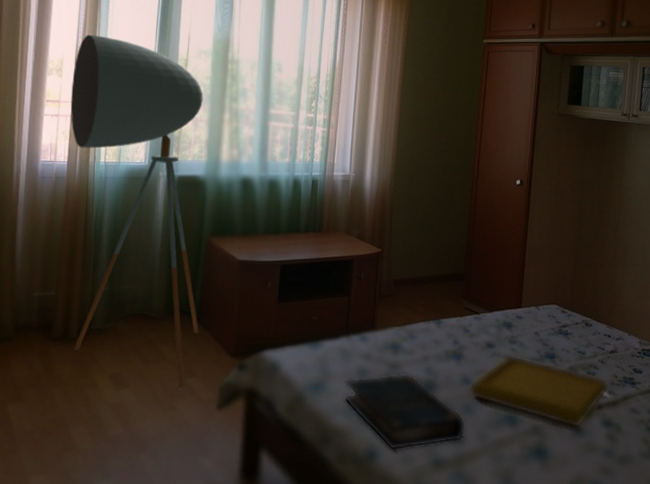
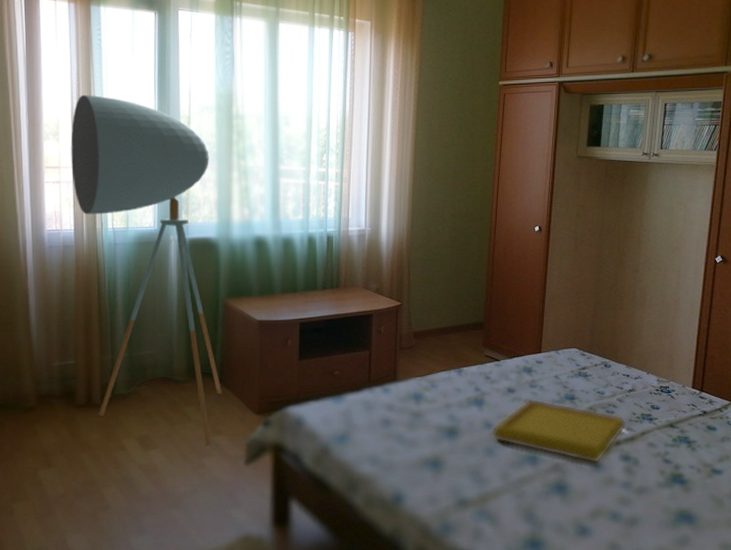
book: present [344,373,466,451] -> none [369,421,489,494]

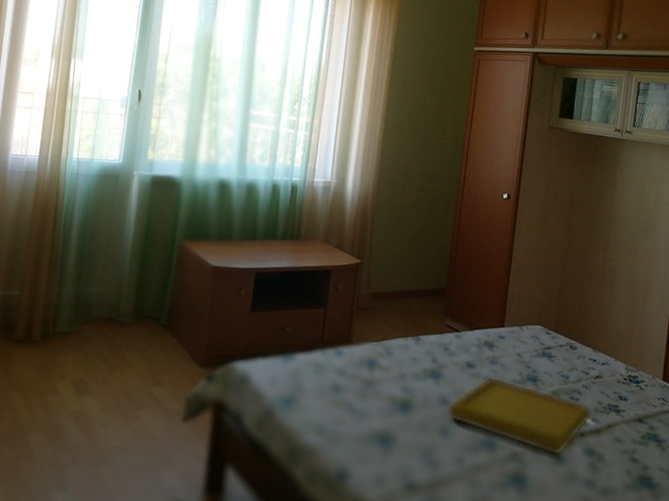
floor lamp: present [70,94,222,447] -> none [36,25,183,399]

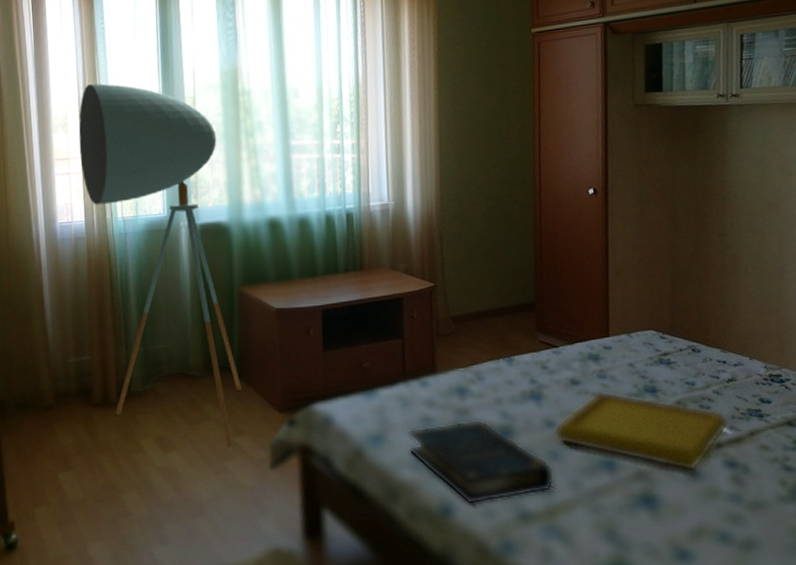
floor lamp: none [36,25,183,399] -> present [78,83,242,449]
book: none [315,391,442,473] -> present [407,419,555,505]

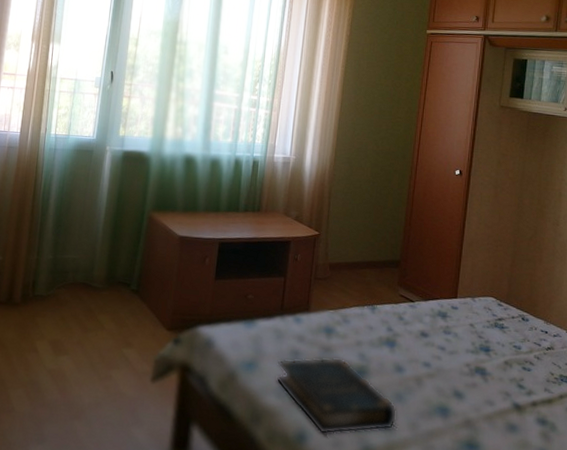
floor lamp: present [78,83,242,449] -> none [17,12,152,359]
serving tray: present [552,391,731,472] -> none [400,345,545,425]

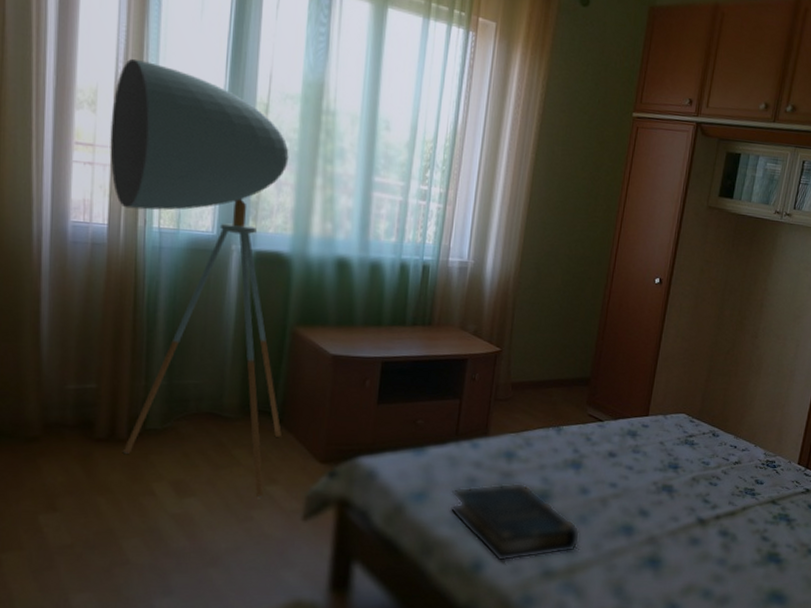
floor lamp: none [17,12,152,359] -> present [110,58,289,498]

